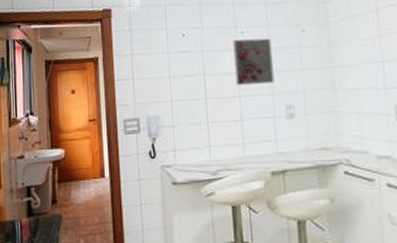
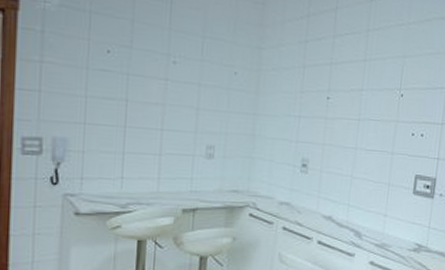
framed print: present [233,38,275,85] -> none [160,68,203,121]

